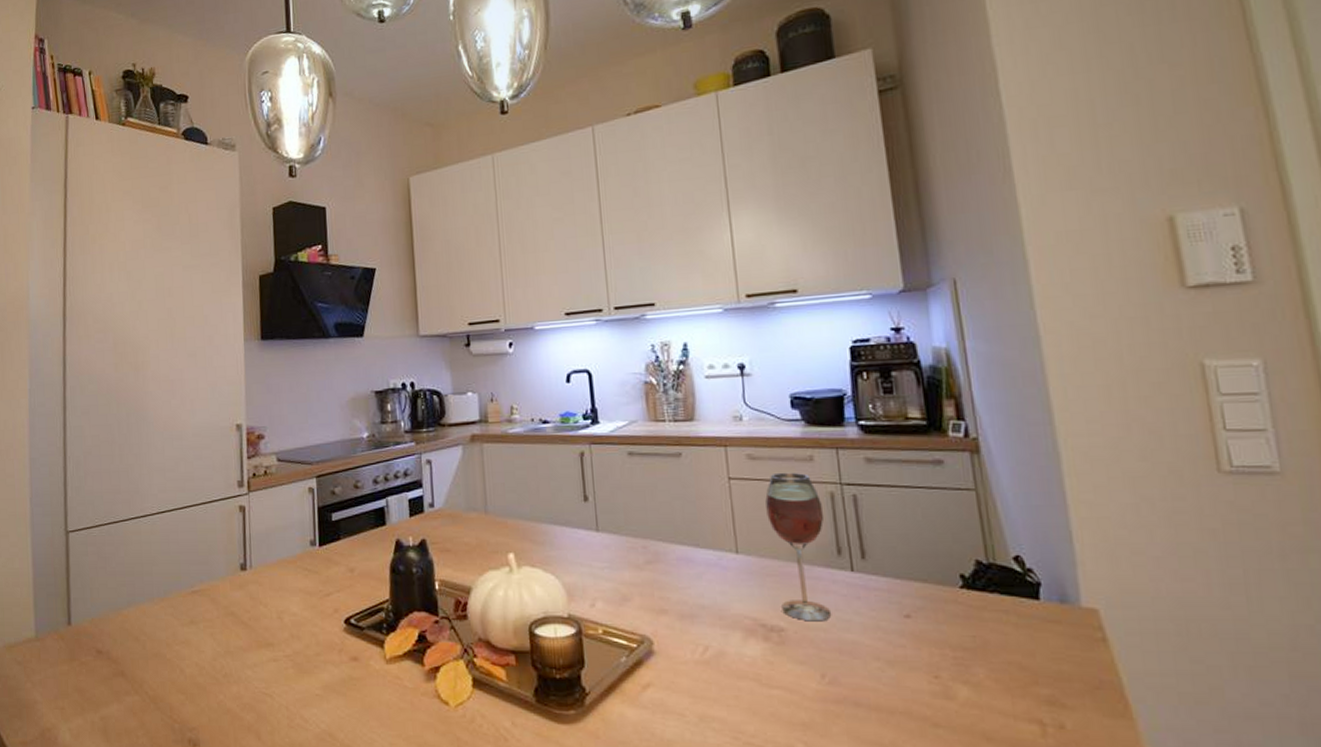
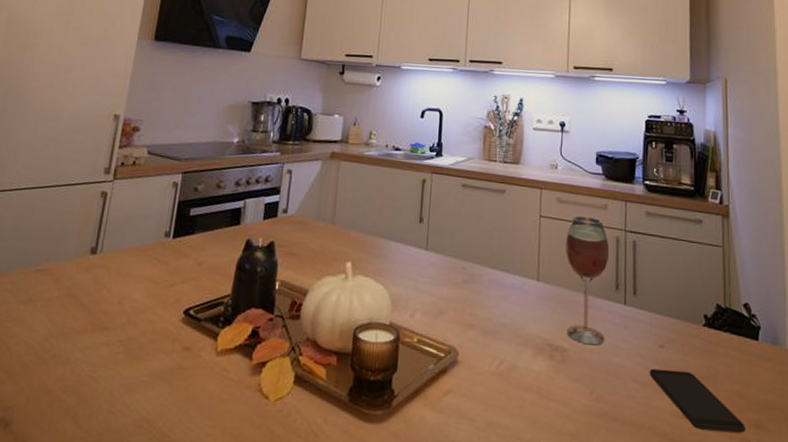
mobile phone: none [894,643,1034,712] -> present [649,368,746,433]

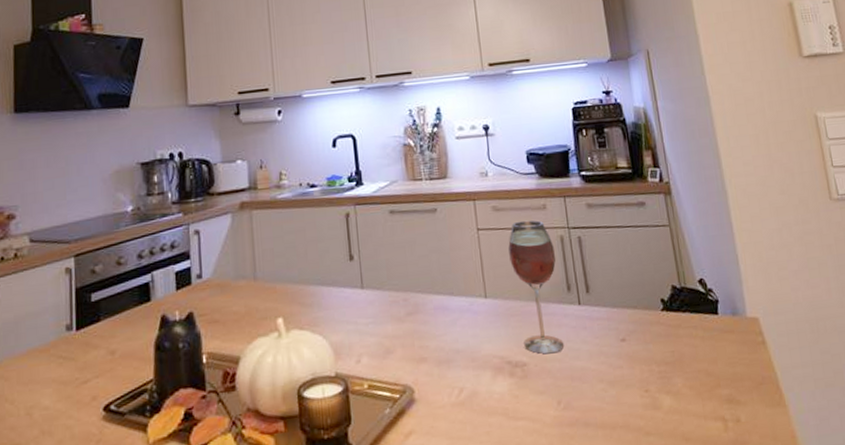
mobile phone: present [649,368,746,433] -> none [614,360,718,417]

